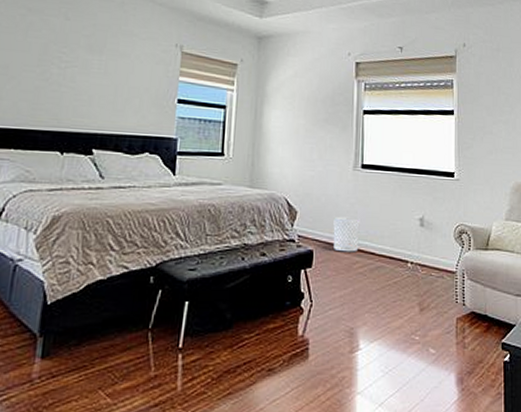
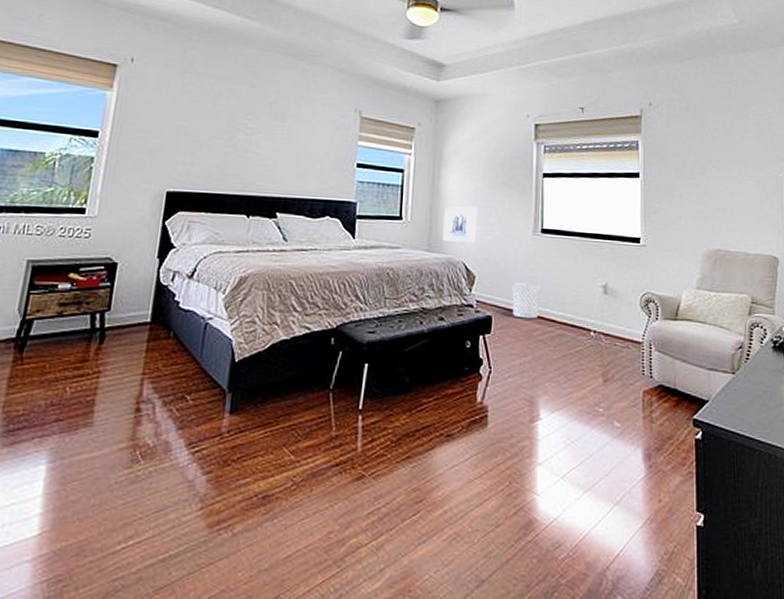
wall art: none [264,143,300,180] -> present [441,206,478,245]

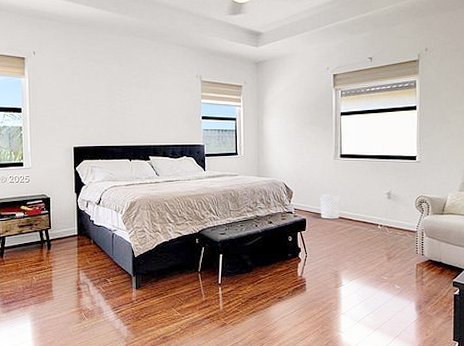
wall art: present [441,206,478,245] -> none [267,142,293,170]

